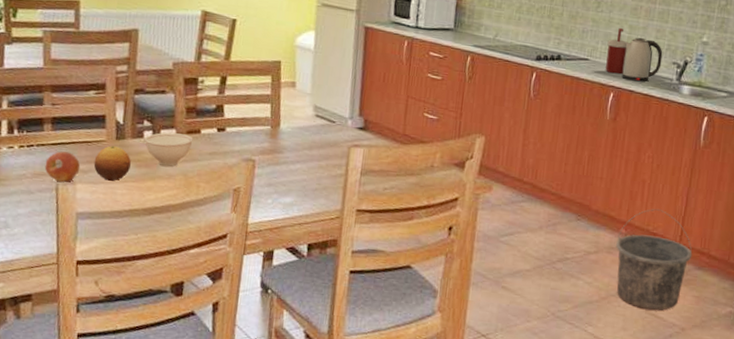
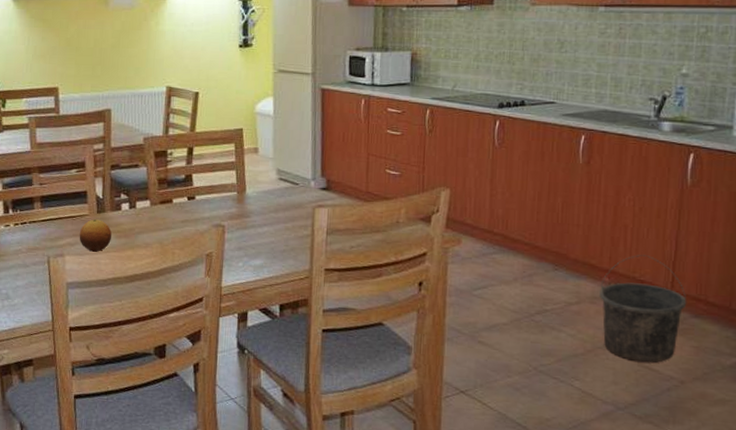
fruit: present [44,151,81,183] -> none [37,227,68,256]
bowl: present [144,132,193,167] -> none [122,203,166,237]
soap dispenser: present [606,27,628,74] -> none [574,66,597,116]
kettle: present [622,37,663,82] -> none [593,76,637,122]

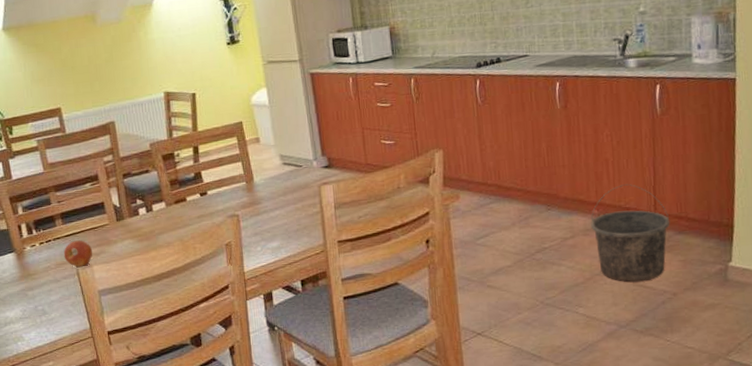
fruit: none [37,227,68,256] -> present [63,240,93,268]
fruit: present [79,219,112,252] -> none [102,227,134,258]

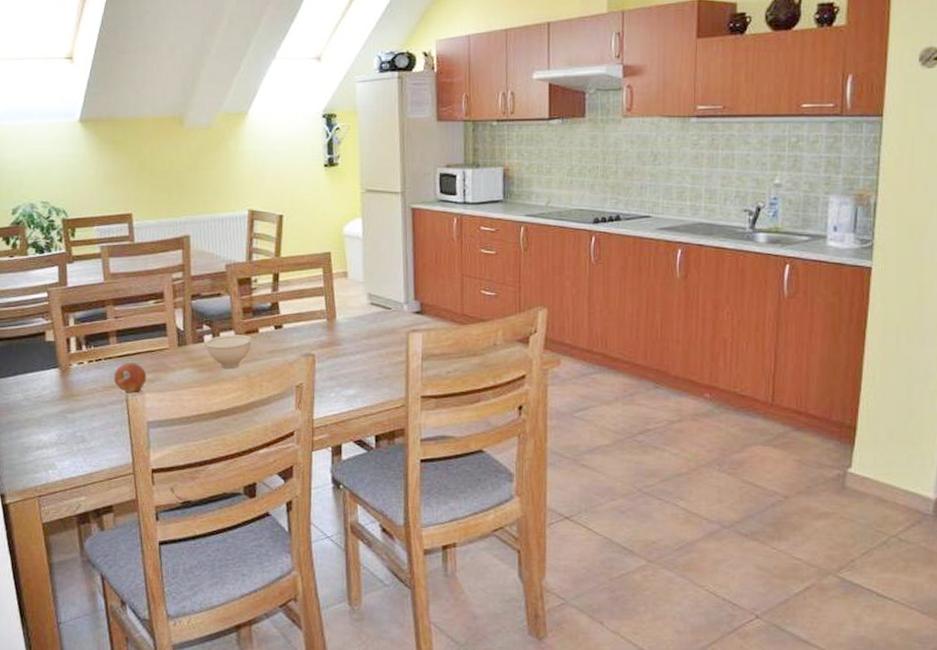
bowl: none [140,204,182,237] -> present [205,334,252,369]
bucket: present [590,184,670,282] -> none [701,369,788,478]

